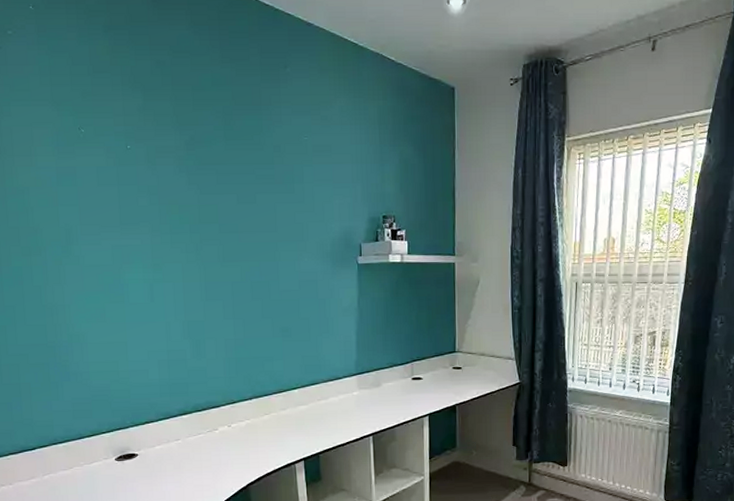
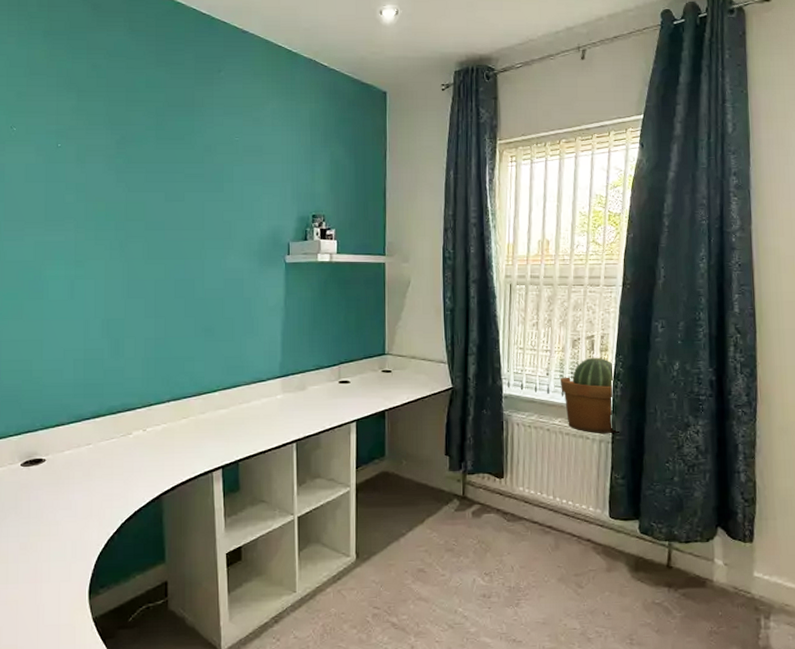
potted cactus: none [621,352,676,424] -> present [559,357,619,433]

